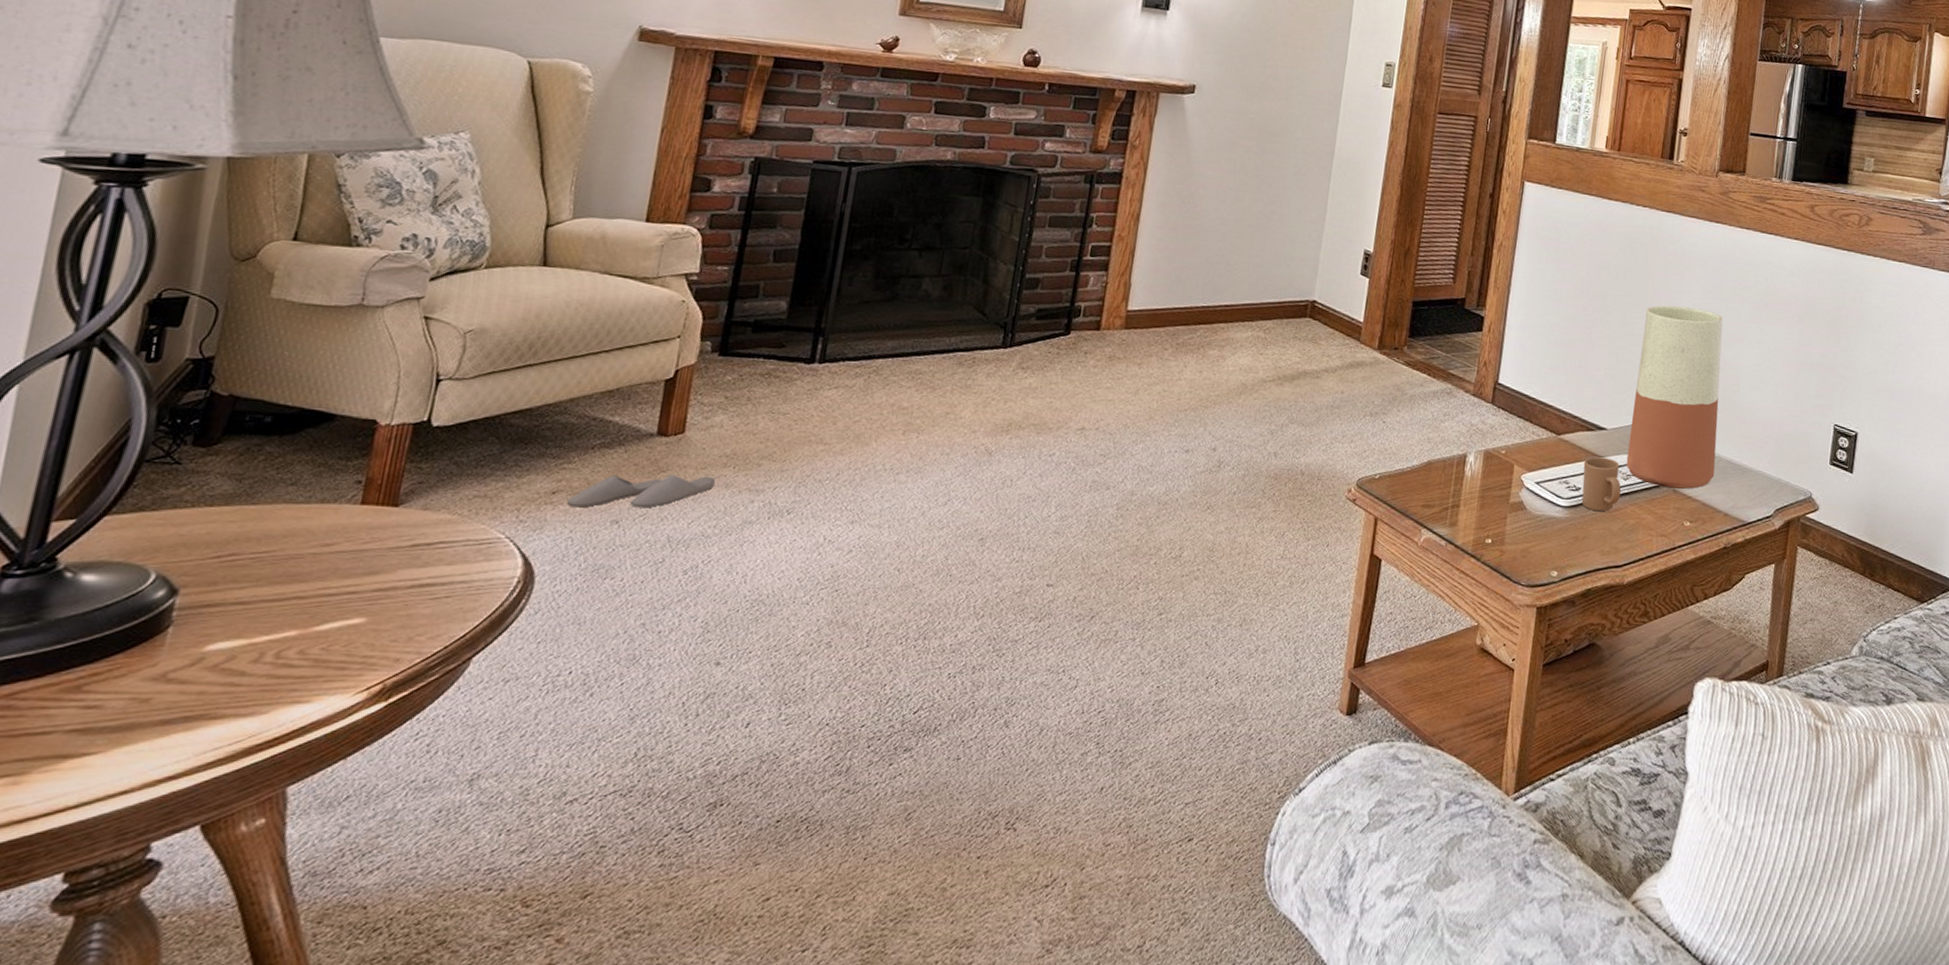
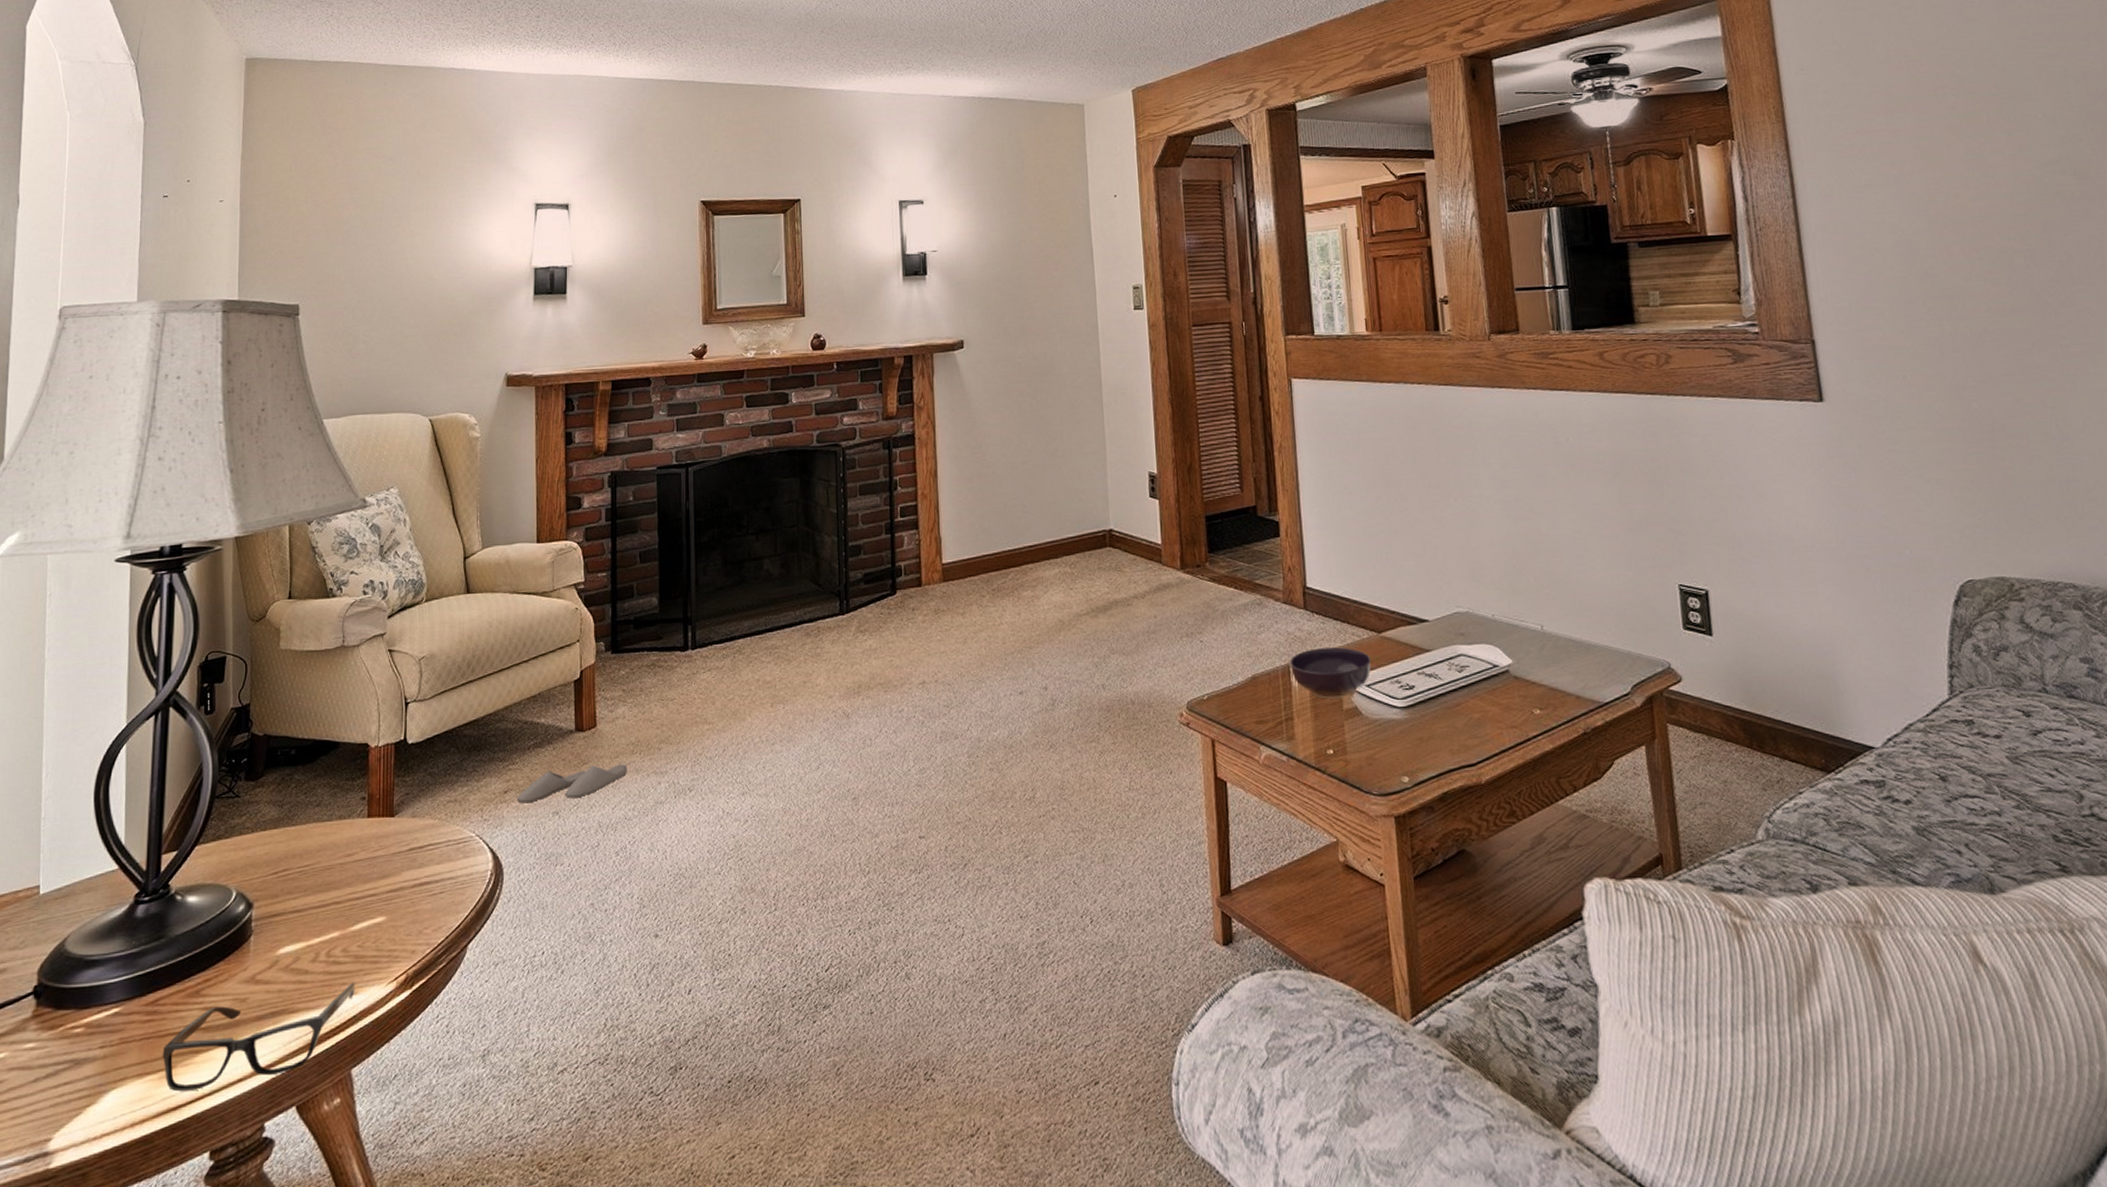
eyeglasses: none [11,688,310,803] -> present [162,982,355,1092]
bowl: none [1466,442,1546,492] -> present [1289,647,1372,699]
mug: present [1582,457,1621,511] -> none [1412,651,1458,708]
vase: present [1626,305,1724,489] -> none [1444,480,1556,675]

